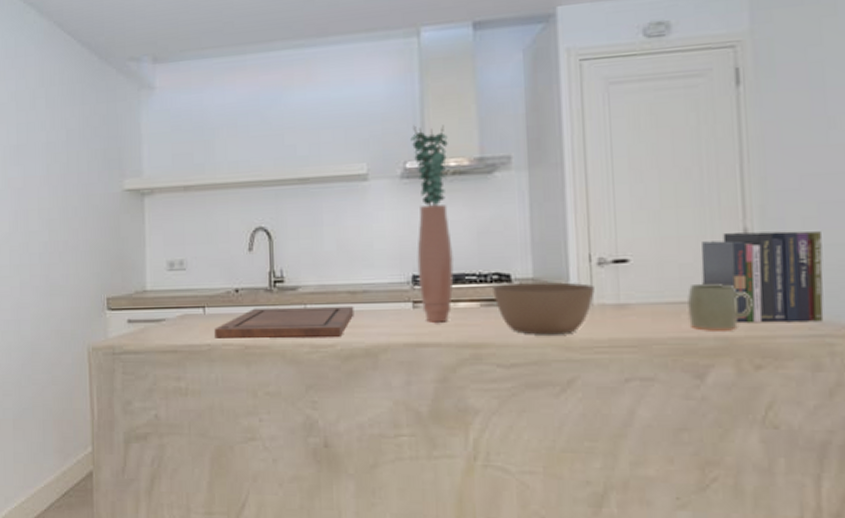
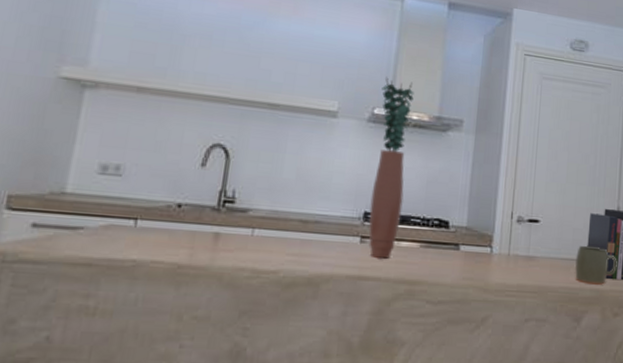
cutting board: present [214,305,354,338] -> none [143,226,304,264]
bowl: present [493,282,595,335] -> none [432,229,512,278]

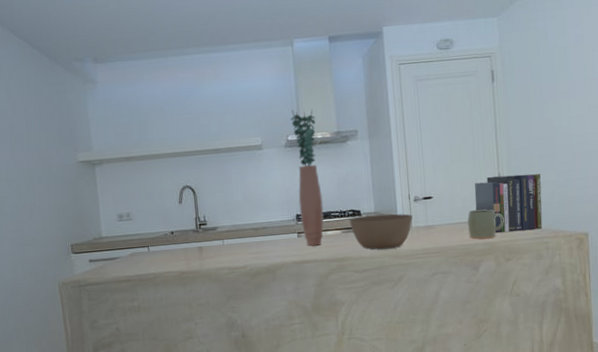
bowl: none [432,229,512,278] -> present [349,214,413,249]

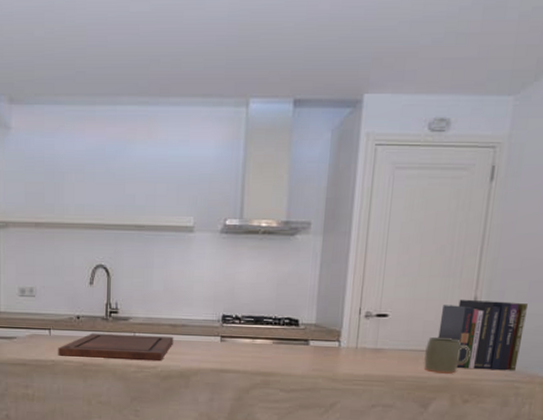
cutting board: none [157,238,258,269] -> present [58,333,174,360]
vase: present [290,109,324,246] -> none [227,188,262,354]
bowl: present [349,214,413,249] -> none [284,327,360,369]

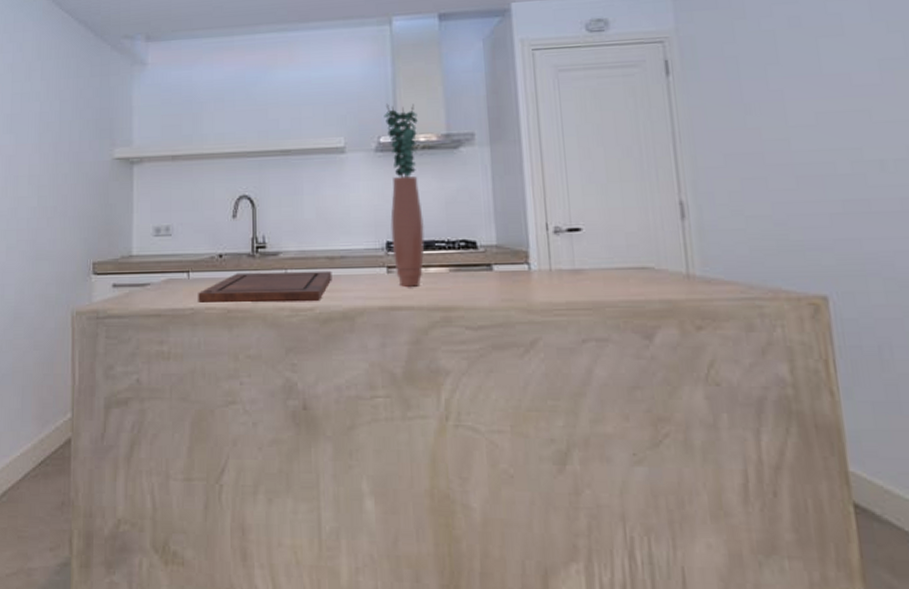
vase: none [227,188,262,354] -> present [384,103,425,287]
mug: present [423,336,471,374] -> none [634,250,691,295]
books: present [438,299,528,371] -> none [644,203,753,288]

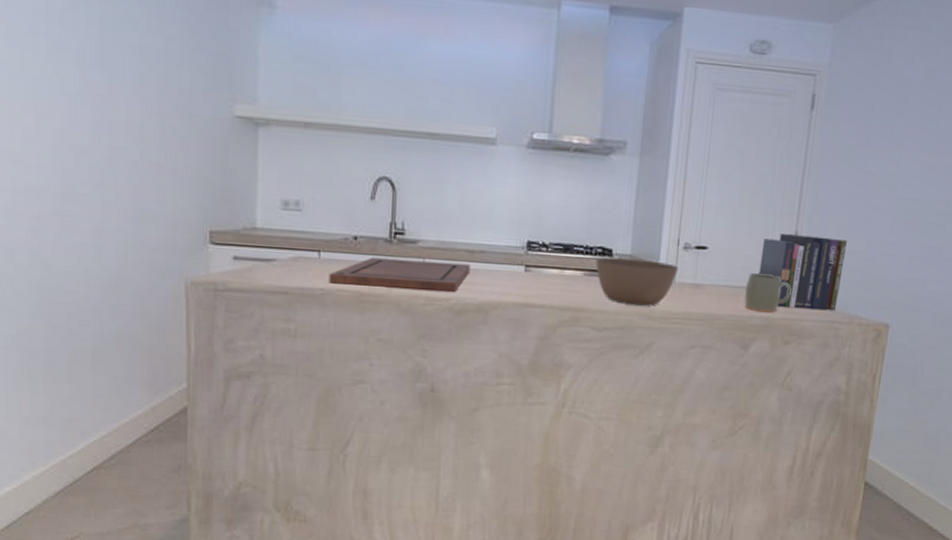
vase: present [384,103,425,287] -> none [532,98,574,287]
bowl: none [460,249,552,299] -> present [596,257,678,306]
mug: none [634,250,691,295] -> present [744,272,792,313]
books: none [644,203,753,288] -> present [759,233,847,311]

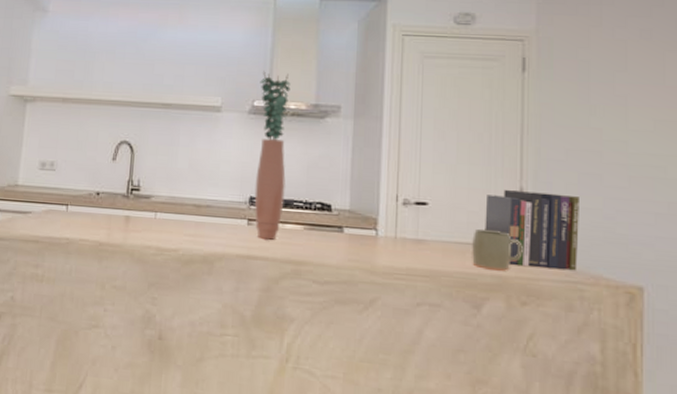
cutting board: present [329,257,471,292] -> none [73,210,198,243]
vase: none [532,98,574,287] -> present [254,71,291,240]
bowl: present [596,257,678,306] -> none [315,212,398,260]

